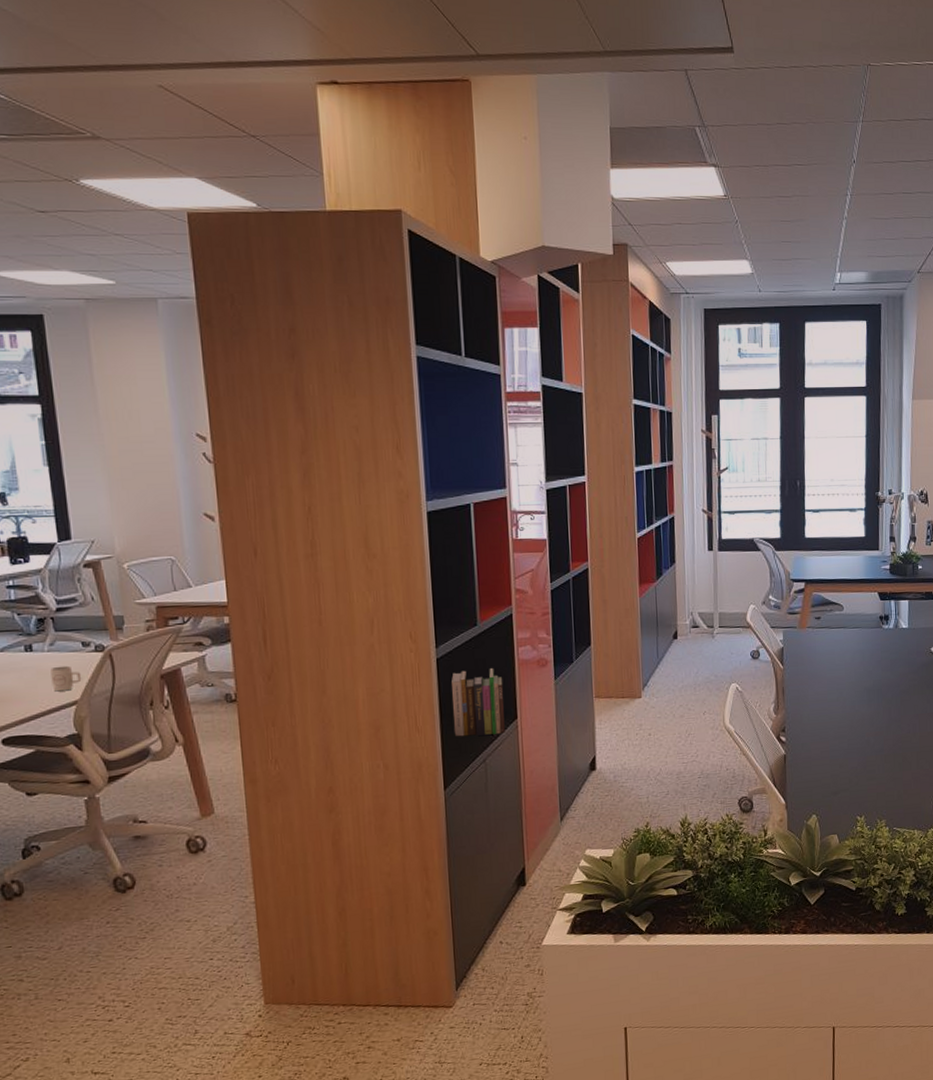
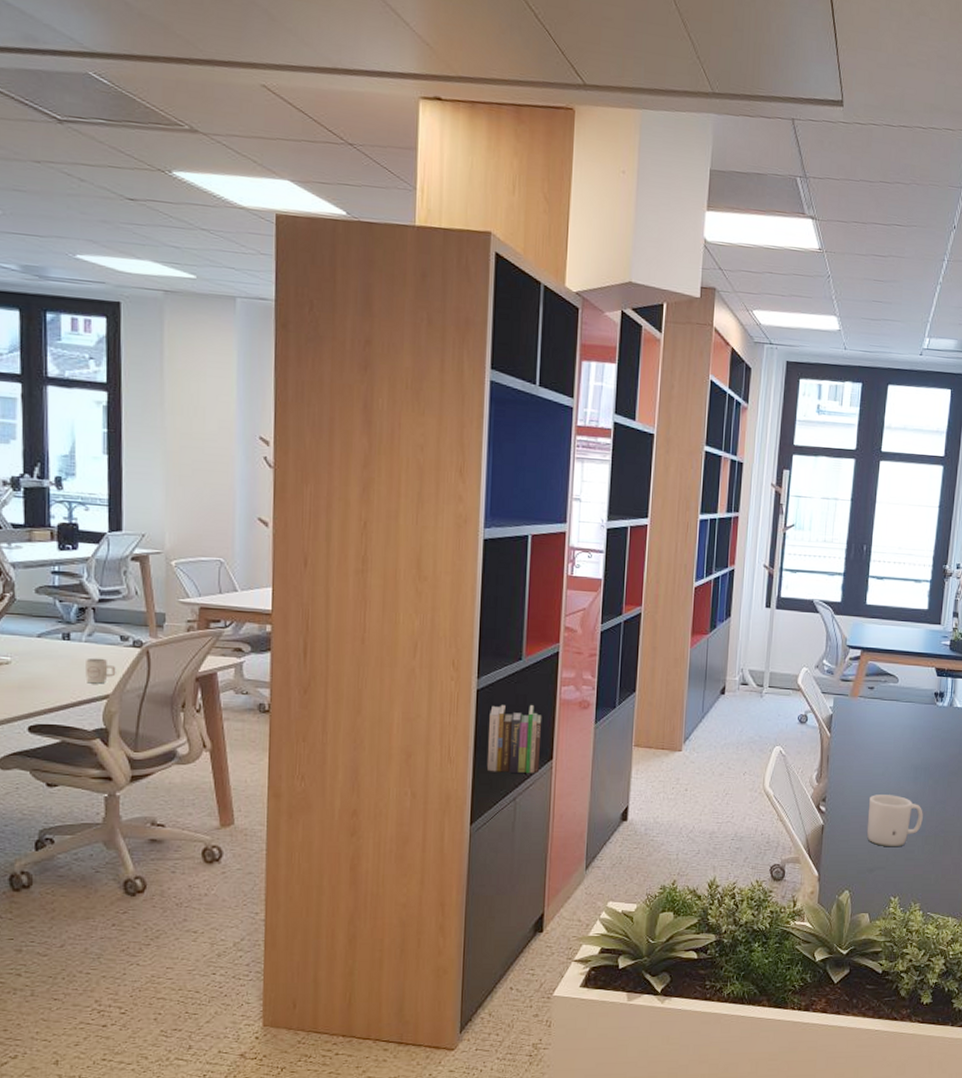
mug: none [826,718,880,769] -> present [866,794,923,847]

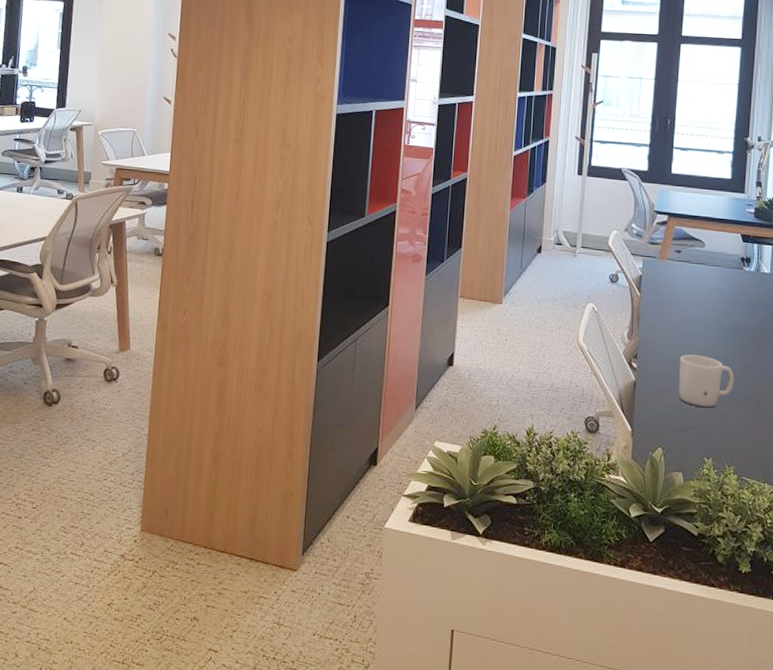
mug: present [85,658,116,684] -> none [30,207,53,228]
books: present [486,704,542,773] -> none [332,255,381,318]

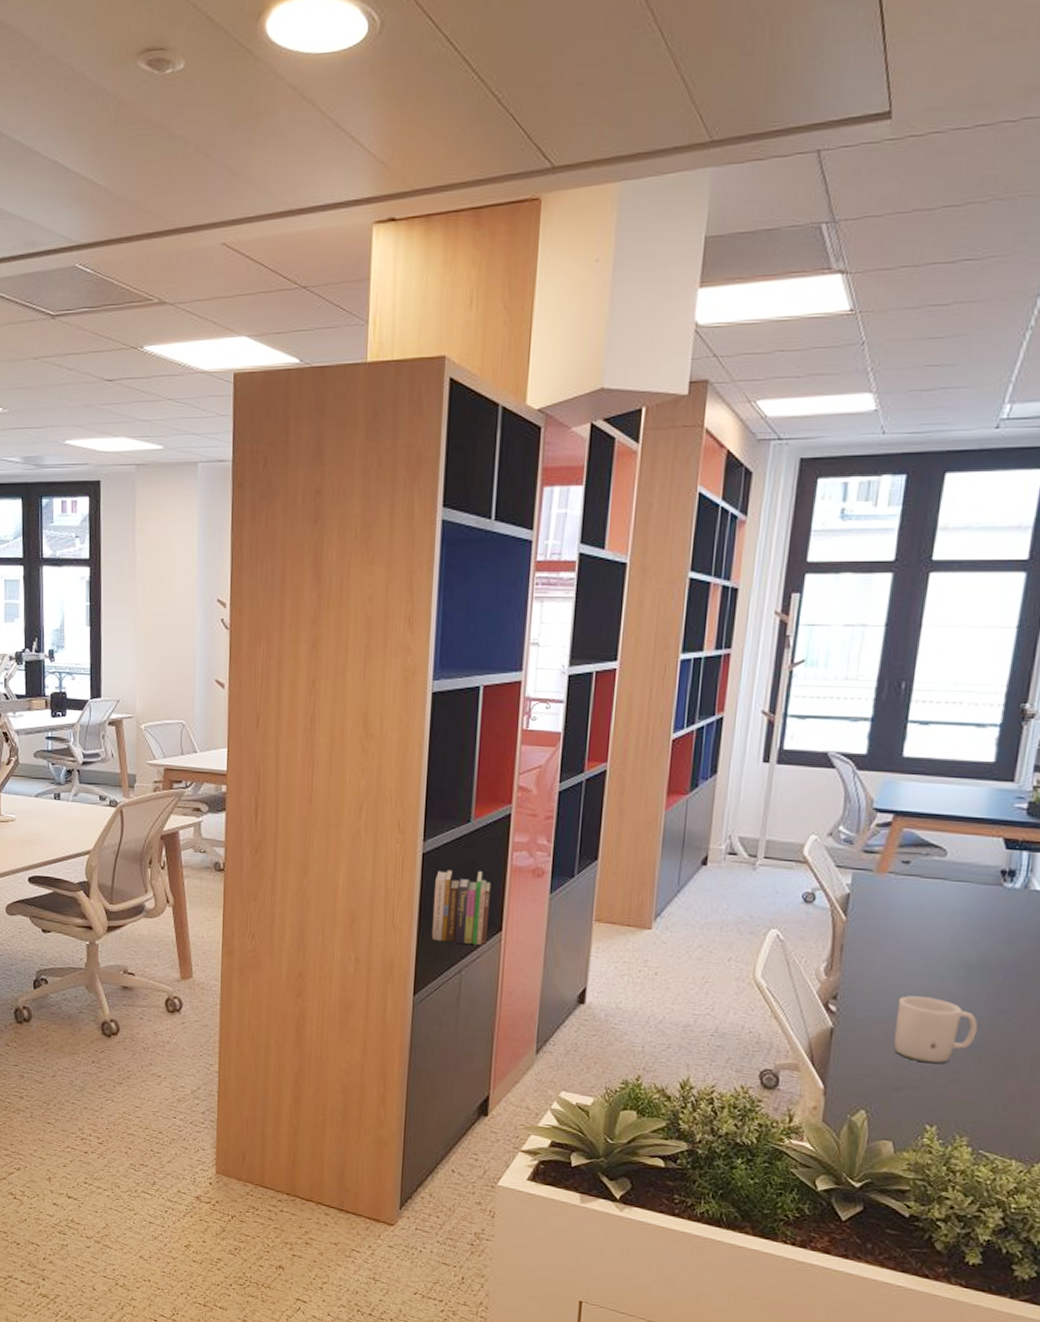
books: none [332,255,381,318] -> present [431,869,492,945]

